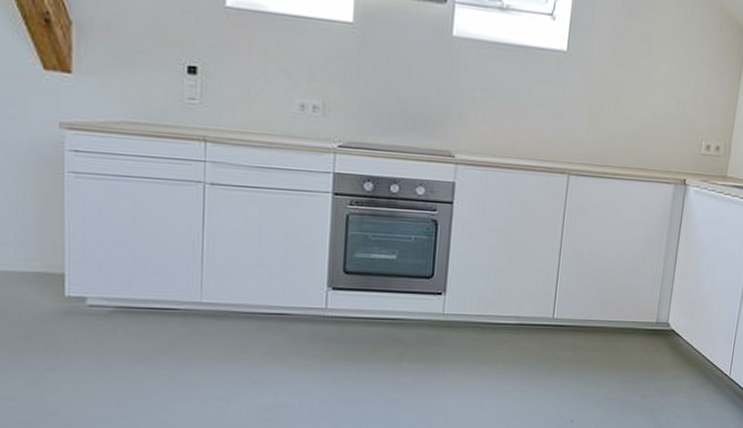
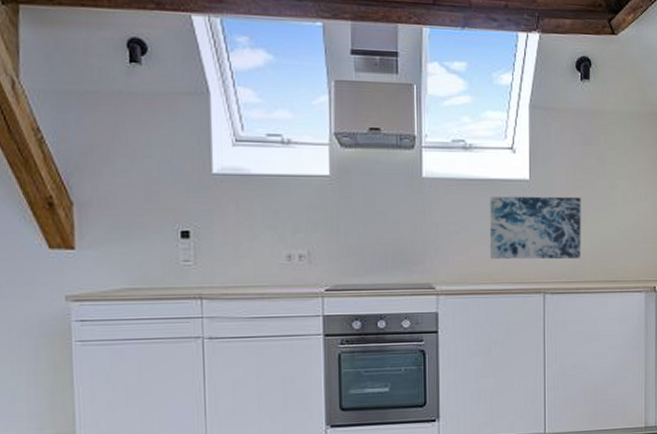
wall art: none [515,64,619,142] -> present [489,196,581,260]

